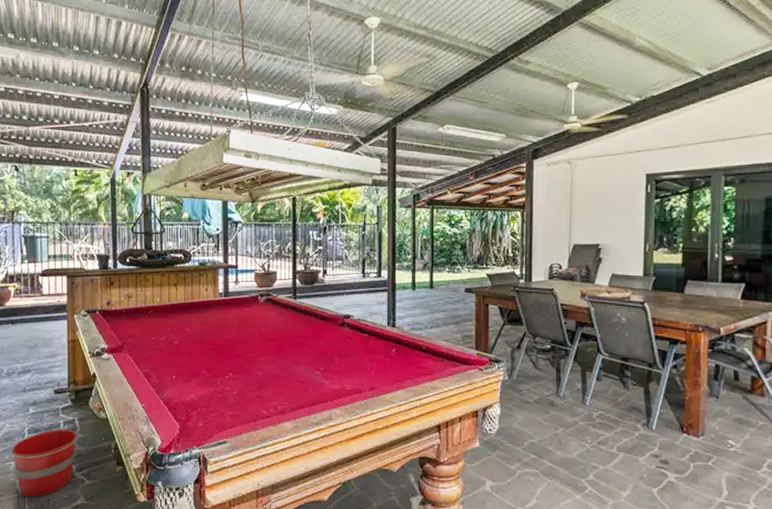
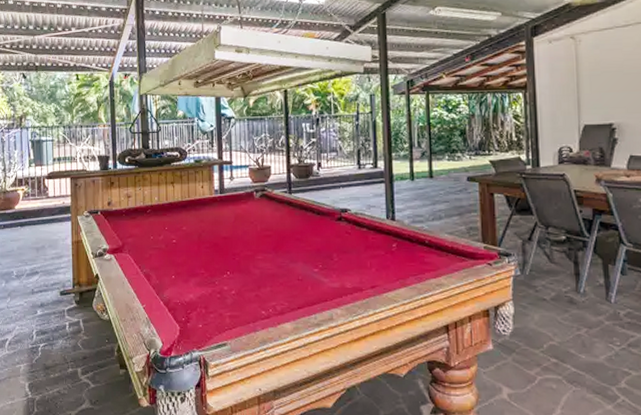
bucket: present [10,429,78,497] -> none [20,331,83,401]

